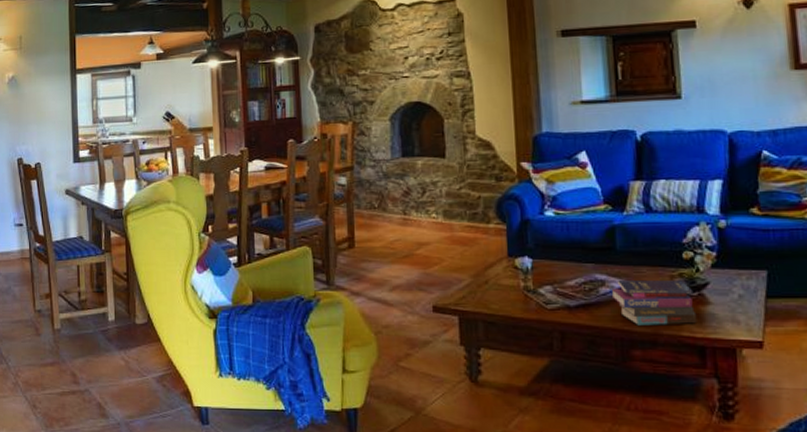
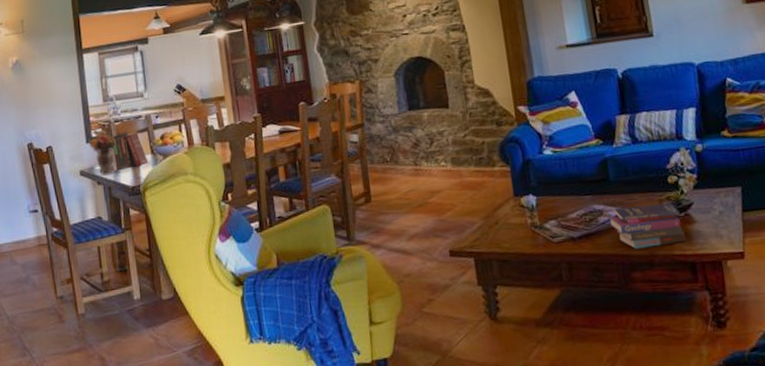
flower arrangement: none [75,150,102,196] -> present [88,129,116,176]
books: none [82,156,133,194] -> present [96,133,149,173]

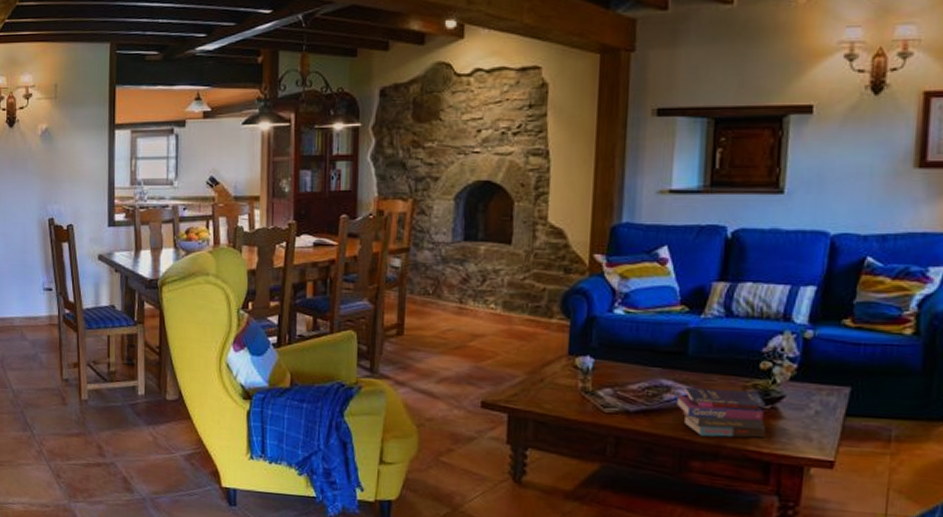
flower arrangement: present [88,129,116,176] -> none [110,213,138,263]
books: present [96,133,149,173] -> none [117,221,170,261]

